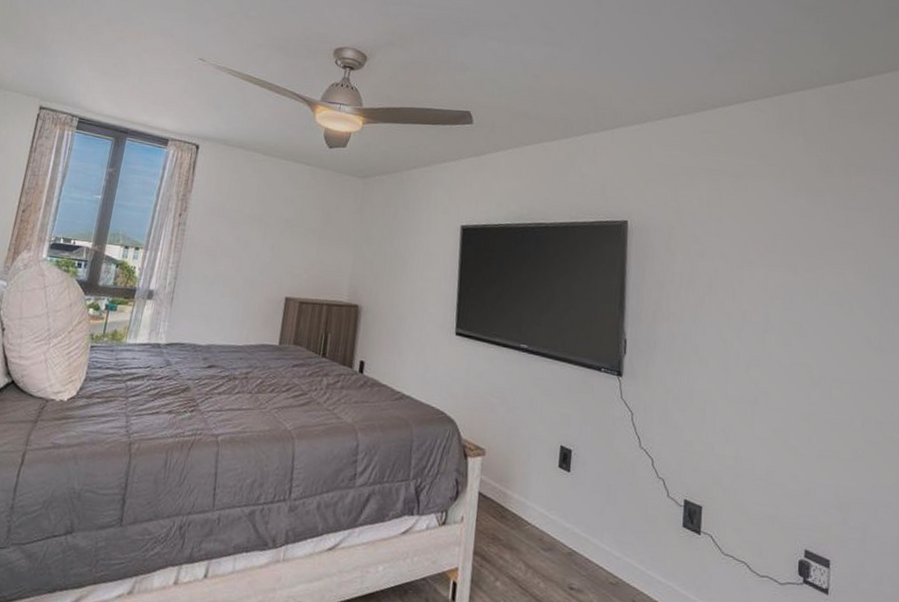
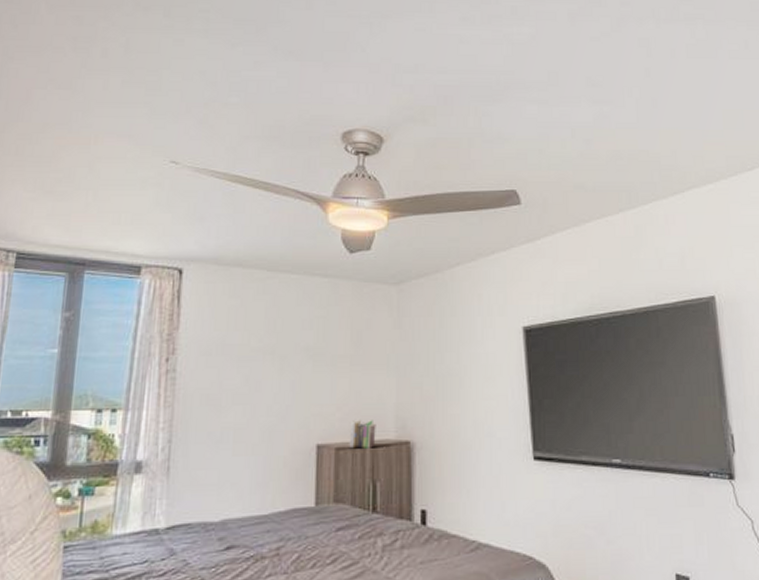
books: none [310,281,334,308] -> present [349,419,376,450]

